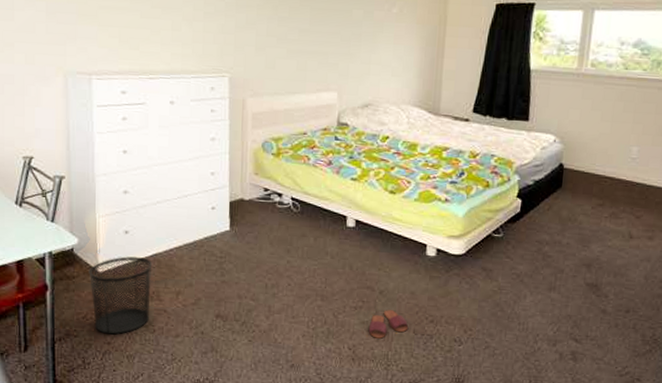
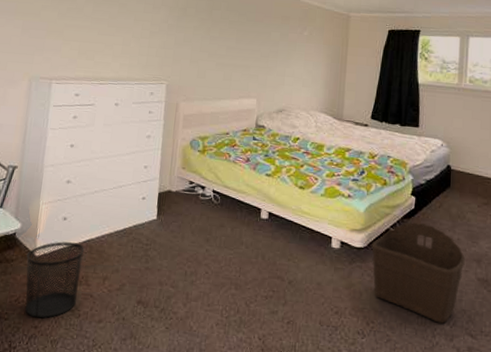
slippers: present [368,310,409,339] -> none [277,300,315,329]
wicker basket: none [471,226,574,329] -> present [372,222,465,324]

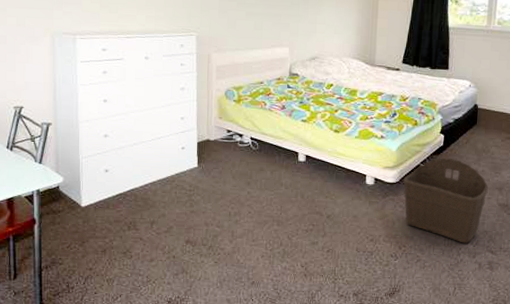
waste bin: present [25,241,85,319] -> none [72,192,130,261]

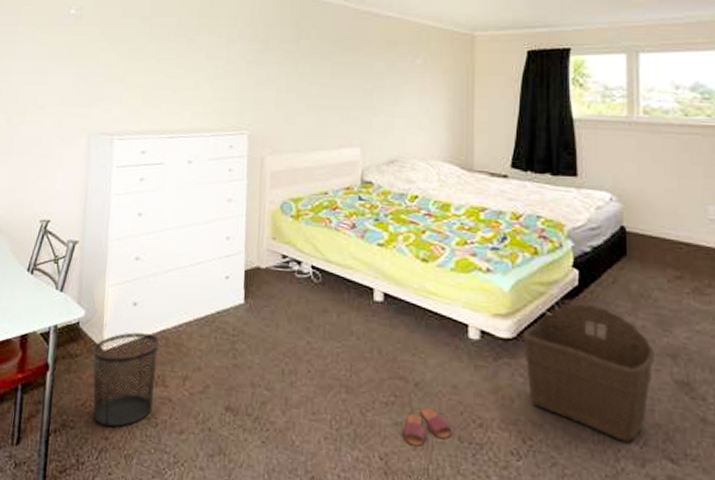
waste bin: none [72,192,130,261] -> present [92,332,160,428]
slippers: none [318,231,352,256] -> present [403,408,452,447]

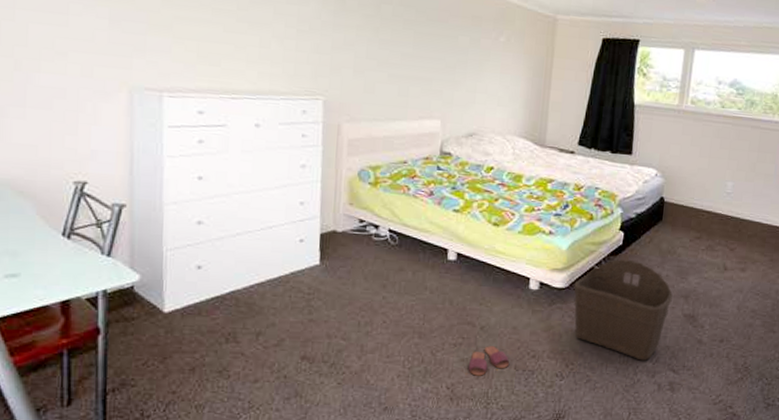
waste bin: present [92,332,160,428] -> none [151,294,229,382]

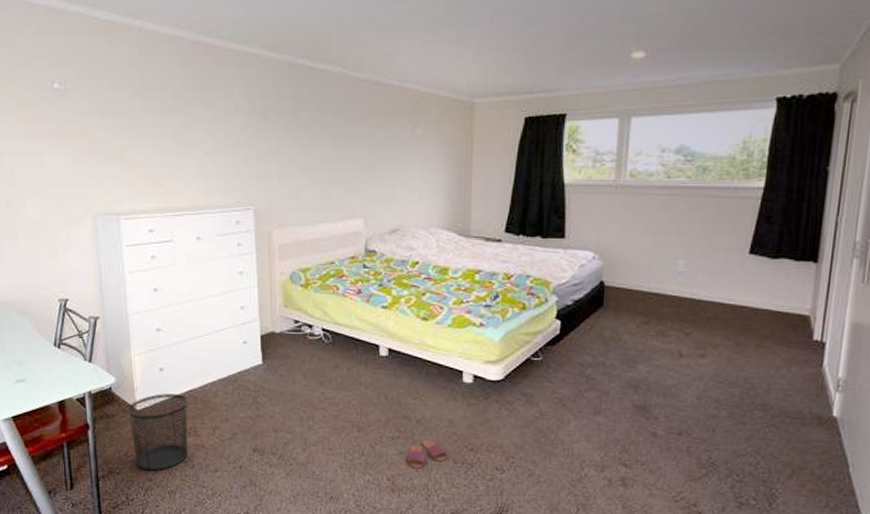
waste bin: none [151,294,229,382] -> present [127,393,188,471]
wicker basket: present [574,259,673,361] -> none [509,348,620,455]

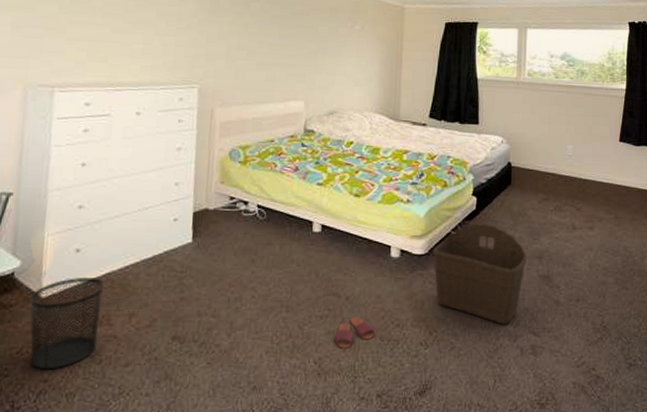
wicker basket: none [509,348,620,455] -> present [433,223,527,325]

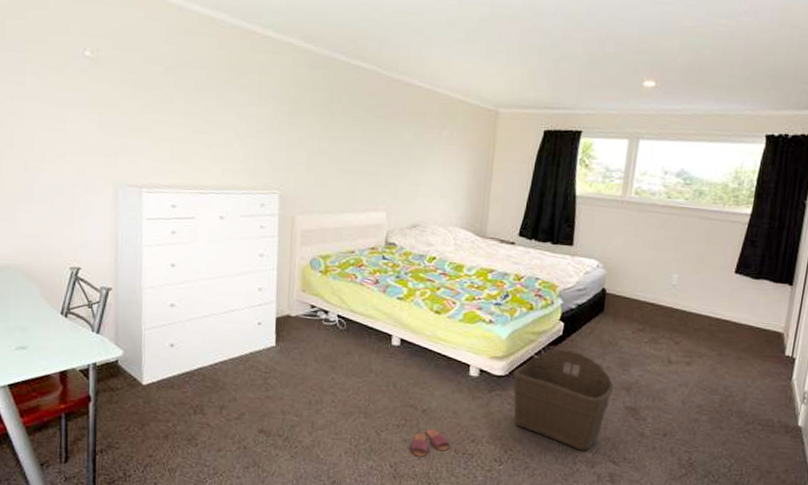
waste bin: present [29,278,105,370] -> none [132,369,197,448]

